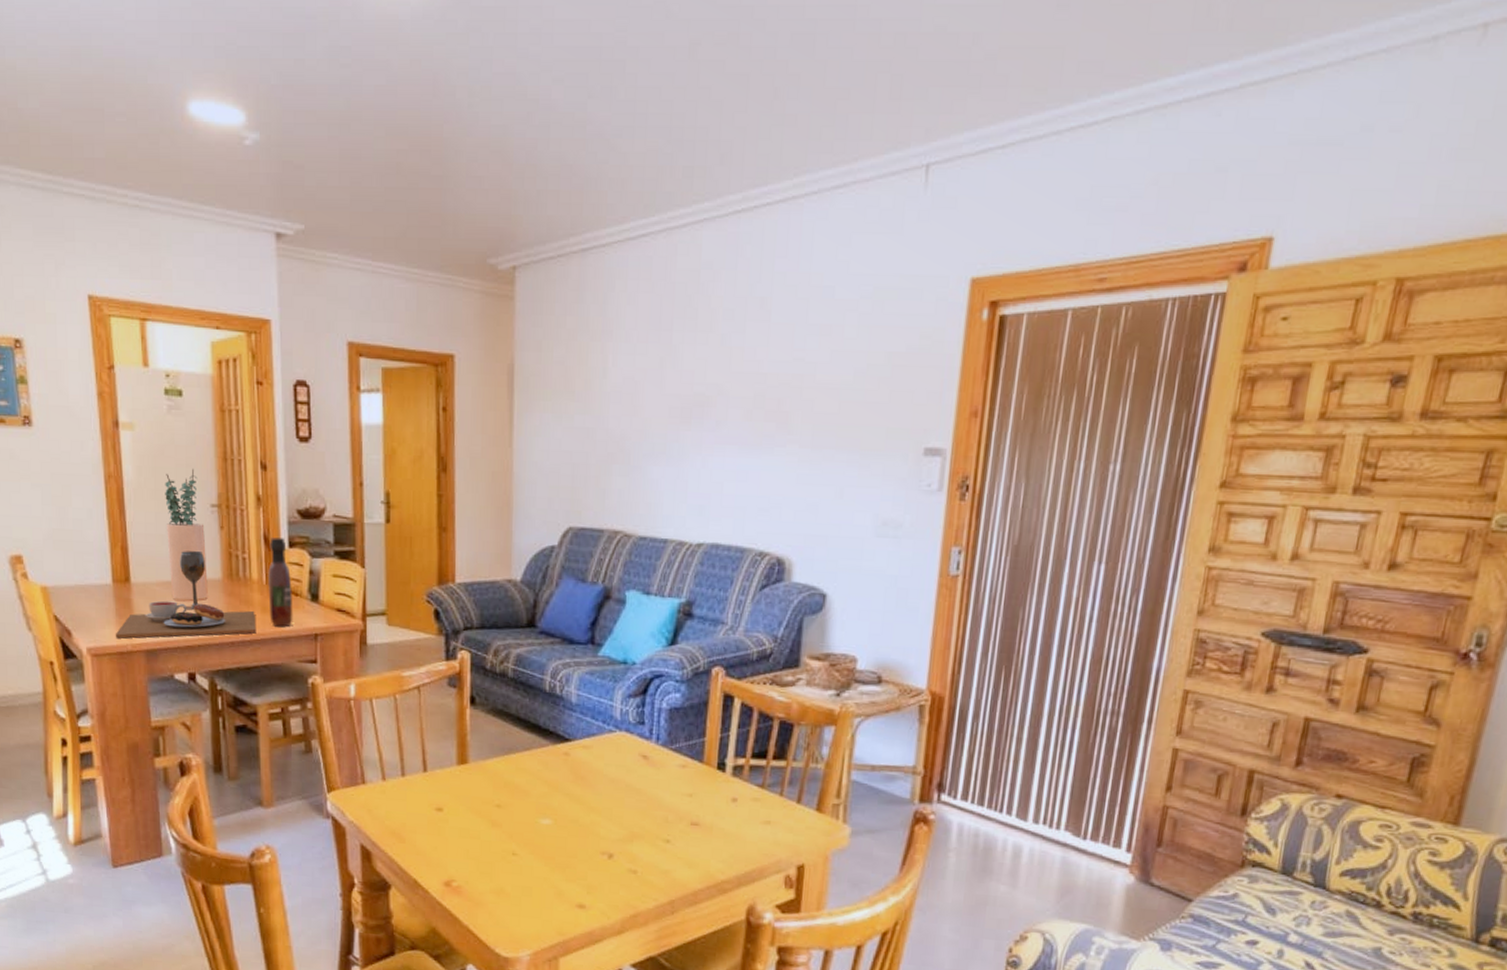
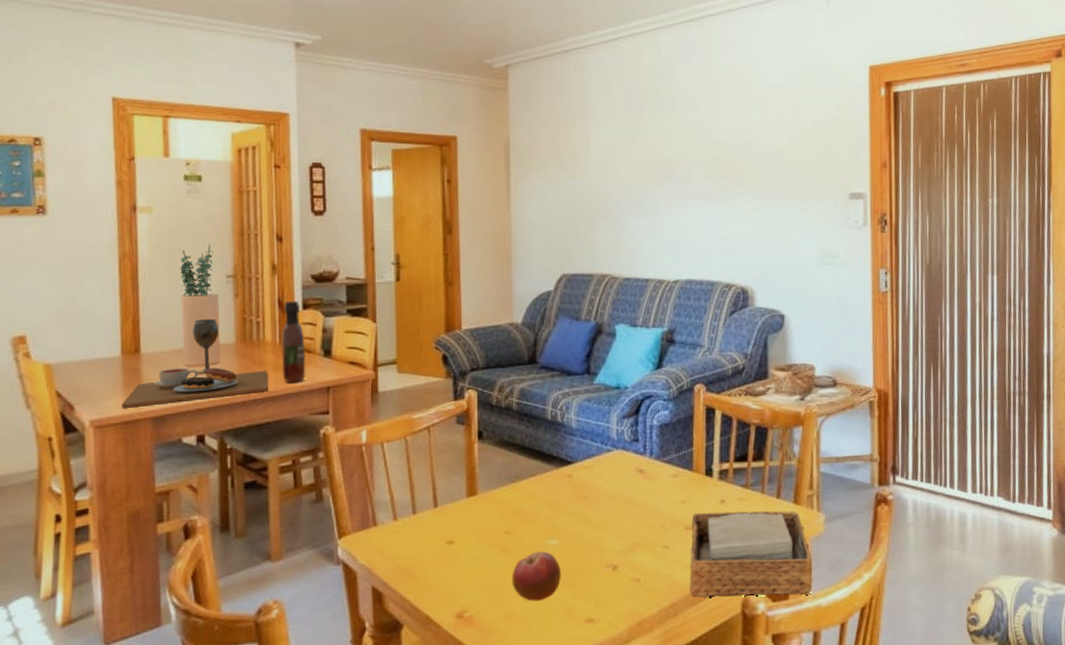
fruit: none [501,829,553,880] -> present [512,551,561,601]
napkin holder: none [691,808,832,911] -> present [690,511,813,598]

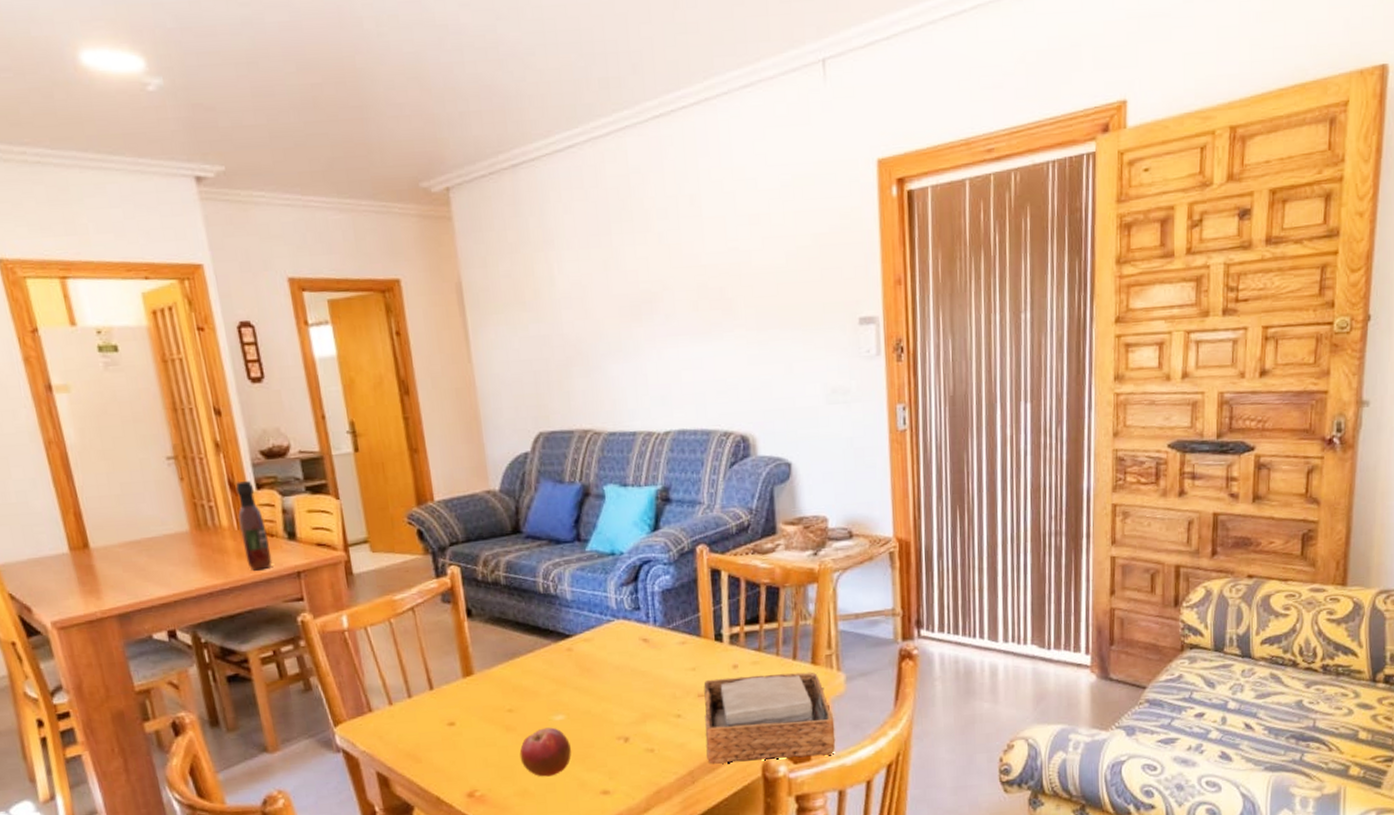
place setting: present [121,367,269,408] -> none [80,557,235,607]
vase: present [180,244,221,368] -> none [112,423,178,560]
wine glass: present [192,319,220,375] -> none [140,506,171,568]

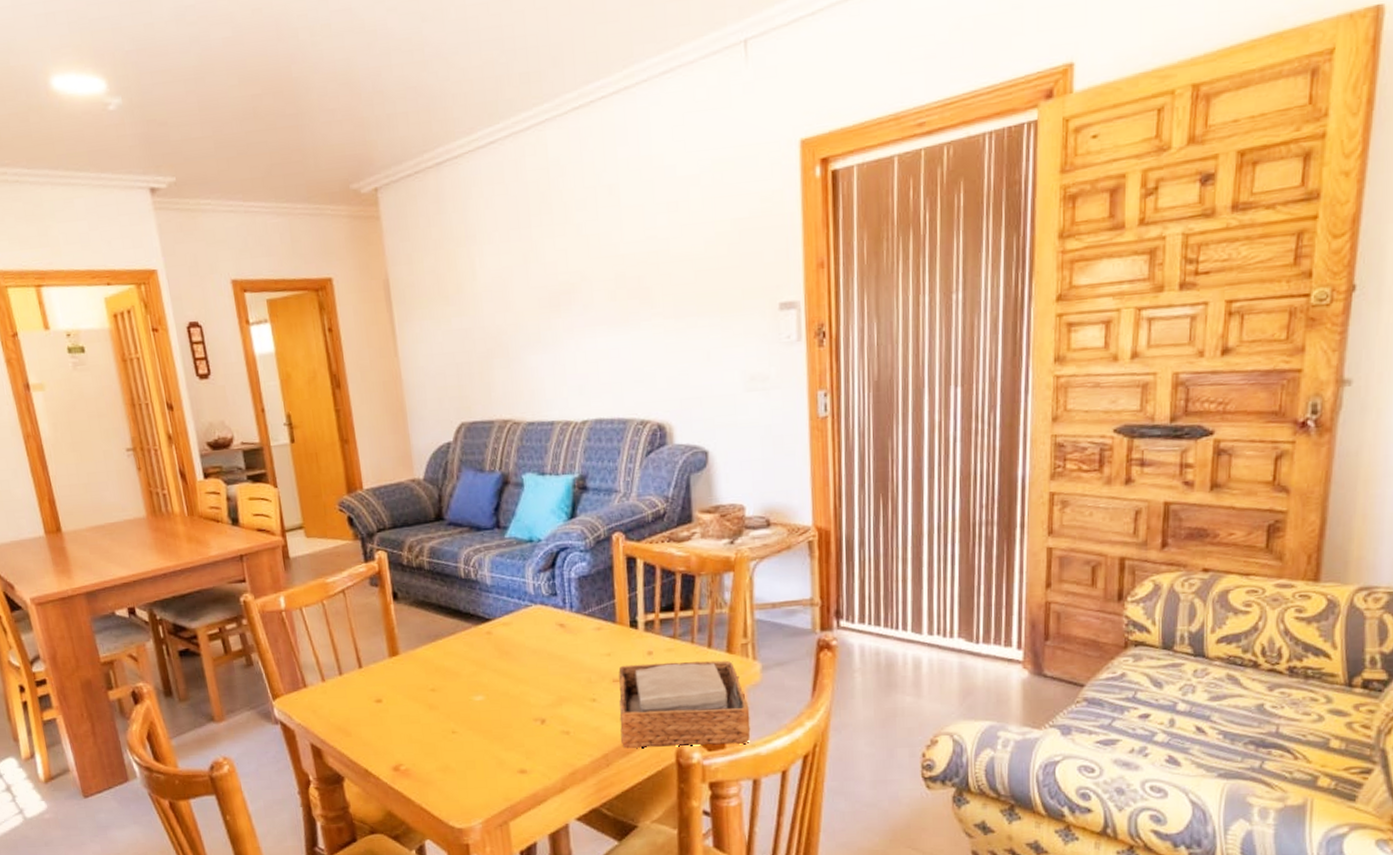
wine bottle: present [235,481,273,571] -> none [186,471,218,554]
fruit: present [519,727,571,777] -> none [441,707,490,754]

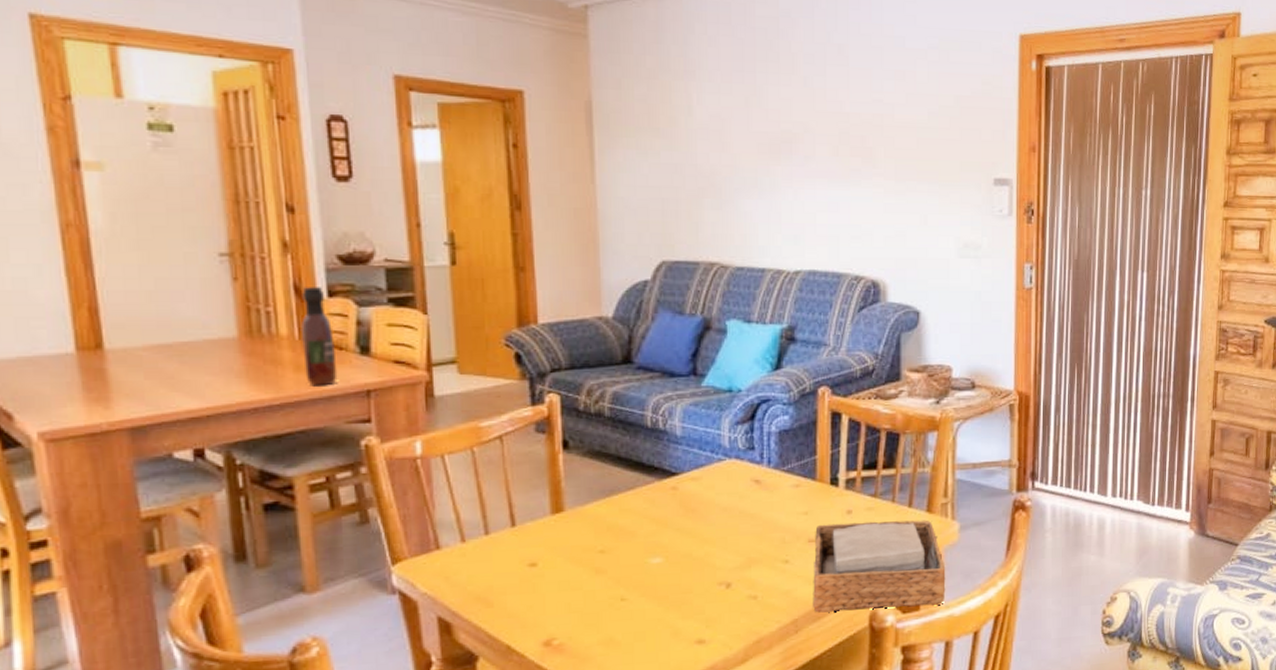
wine bottle: none [186,471,218,554] -> present [301,287,338,386]

